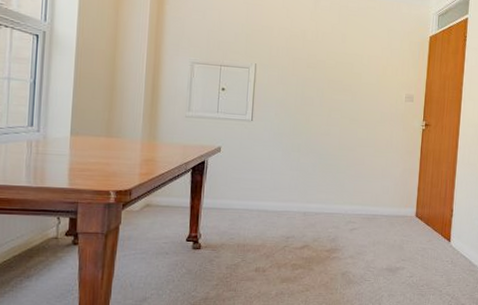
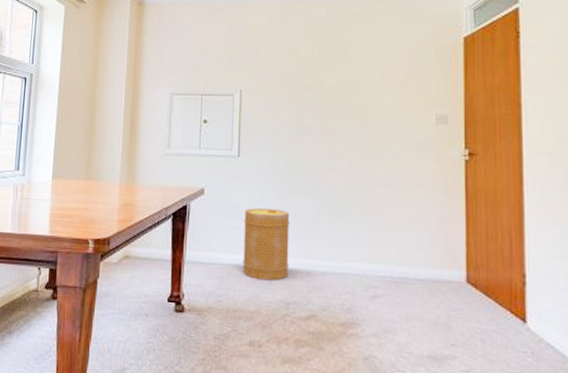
basket: none [252,163,292,221] -> present [243,208,290,281]

